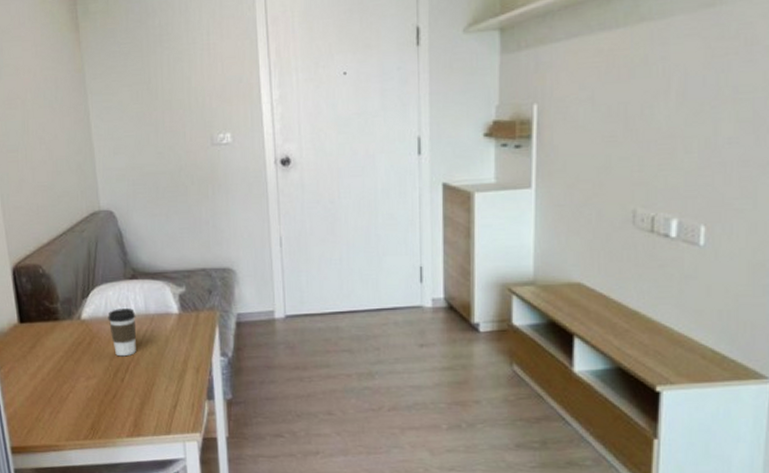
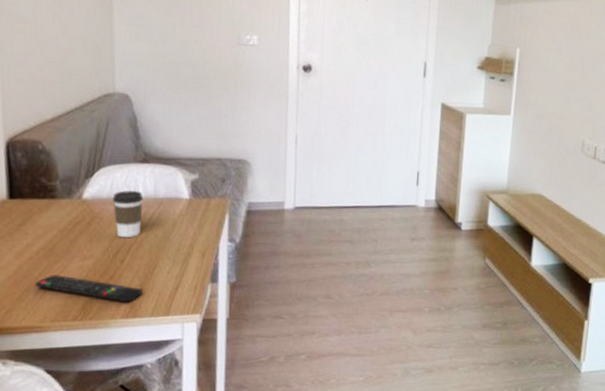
remote control: none [49,395,144,422] -> present [35,275,143,303]

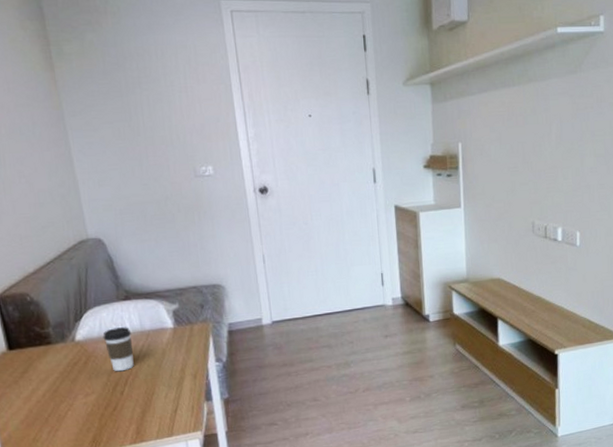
remote control: present [35,275,143,303] -> none [46,413,145,430]

